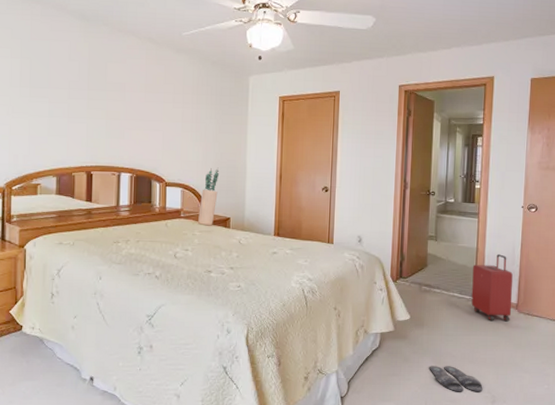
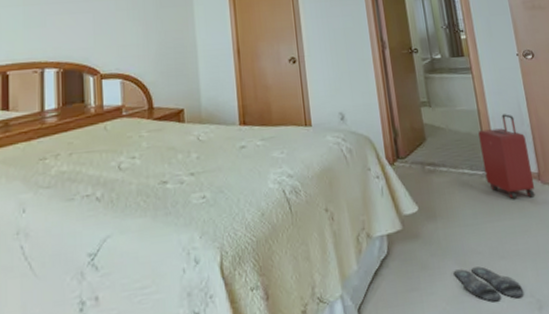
vase: present [197,167,220,226] -> none [143,49,166,123]

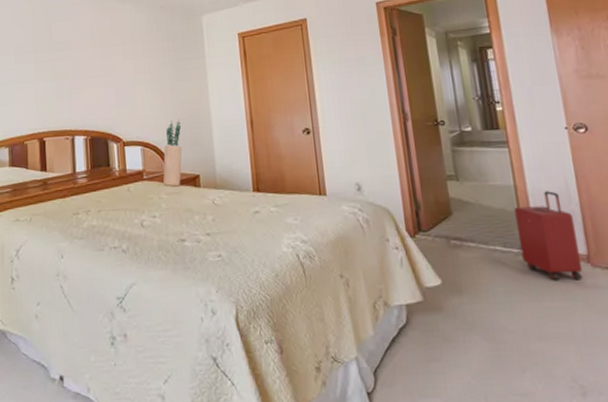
vase: none [143,49,166,123] -> present [162,119,182,187]
slippers: present [453,266,524,302] -> none [480,345,565,382]

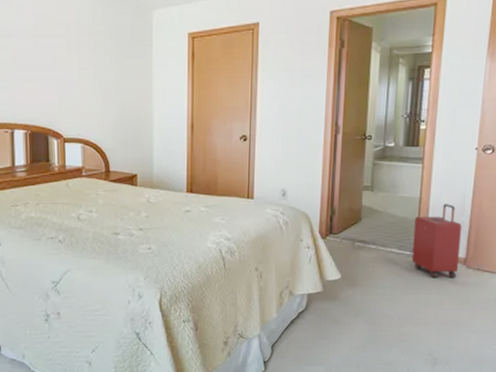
vase: present [162,119,182,187] -> none [101,119,123,184]

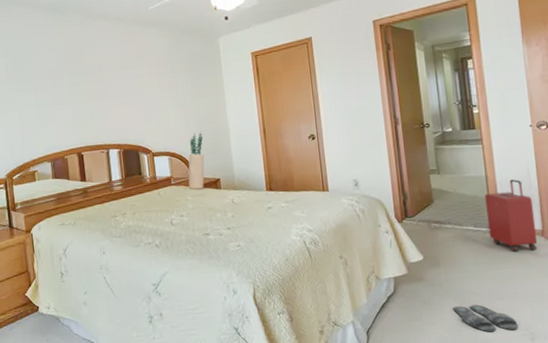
vase: none [101,119,123,184] -> present [188,131,205,190]
slippers: none [362,327,423,355] -> present [453,304,518,333]

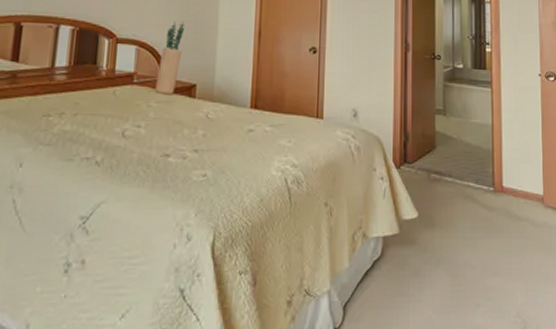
slippers: present [453,304,518,333] -> none [444,280,511,317]
suitcase: present [485,179,538,252] -> none [489,132,538,219]

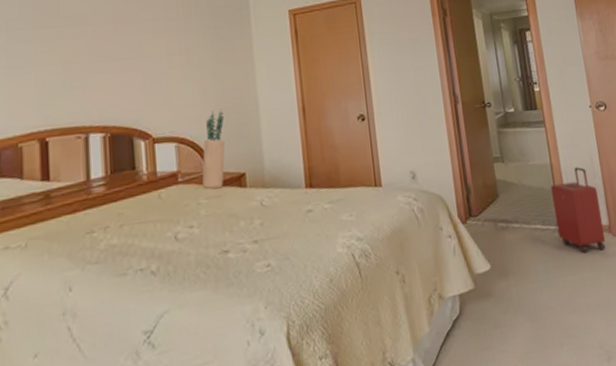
suitcase: none [489,132,538,219] -> present [551,167,606,254]

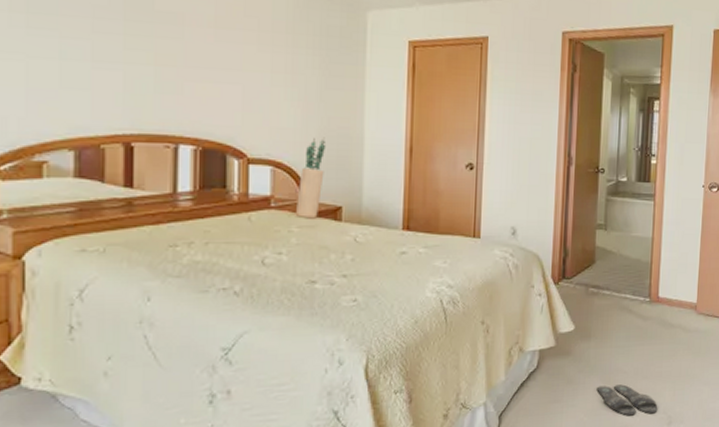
slippers: none [525,321,594,356] -> present [596,384,658,416]
suitcase: present [551,167,606,254] -> none [645,244,692,327]

